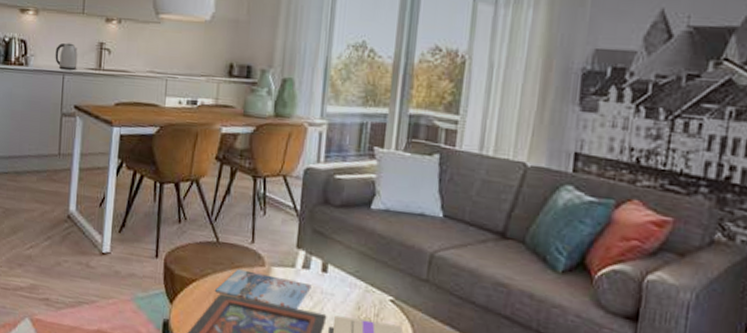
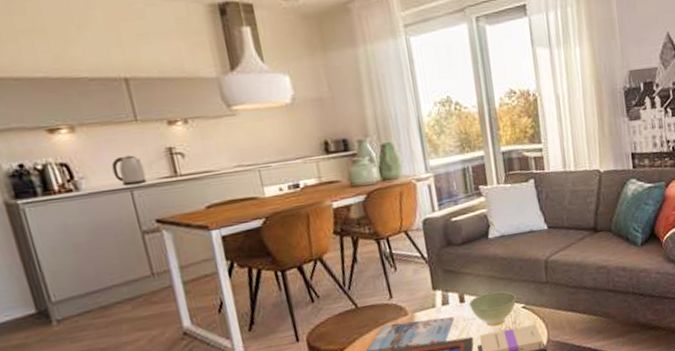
bowl: none [330,269,386,312] -> present [468,291,516,326]

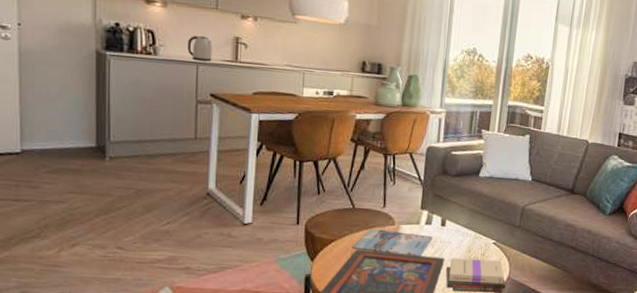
bowl: present [468,291,516,326] -> none [448,223,490,253]

